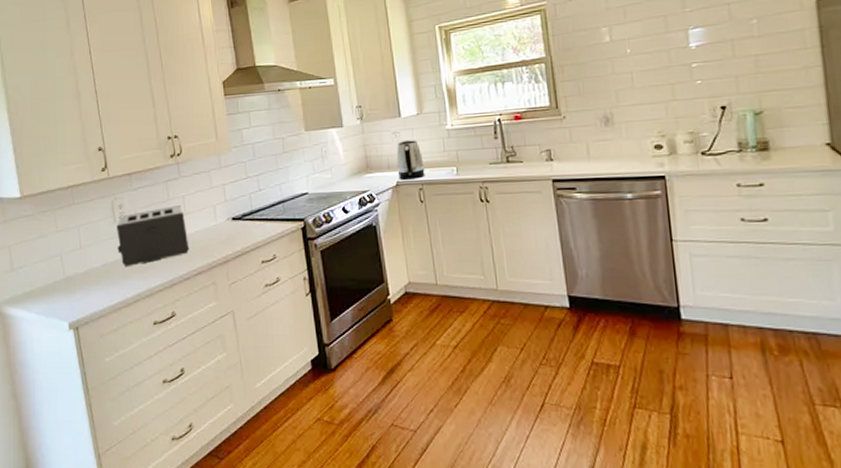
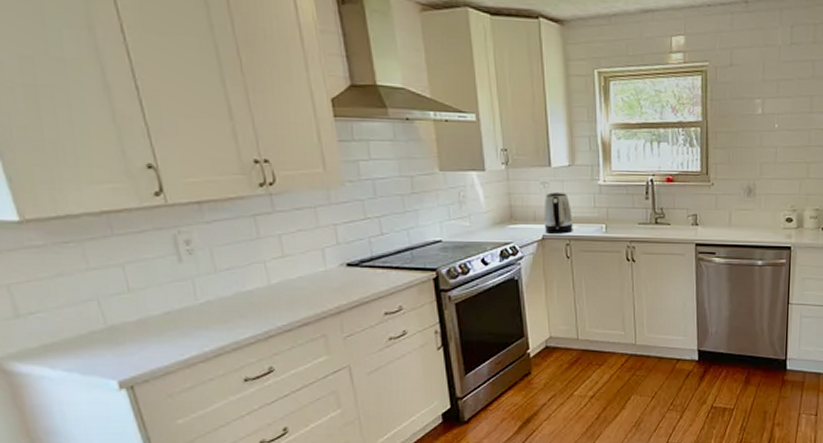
toaster: present [117,205,190,267] -> none [183,245,291,316]

